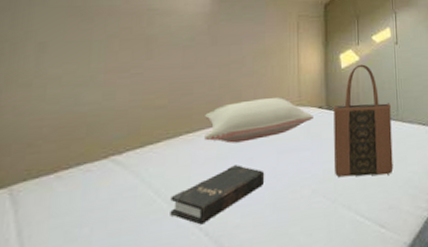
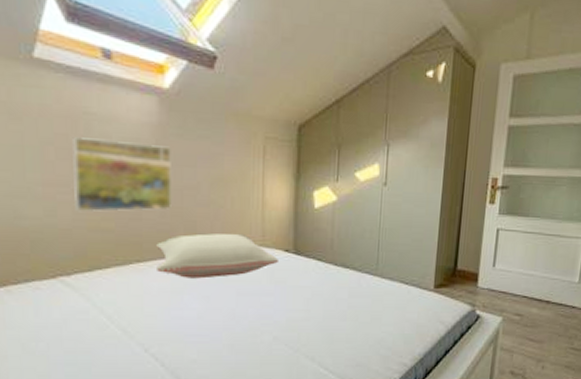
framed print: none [131,28,222,94] -> present [72,137,173,213]
hardback book: present [170,164,265,225] -> none [124,301,223,355]
tote bag: present [333,64,394,178] -> none [299,205,370,332]

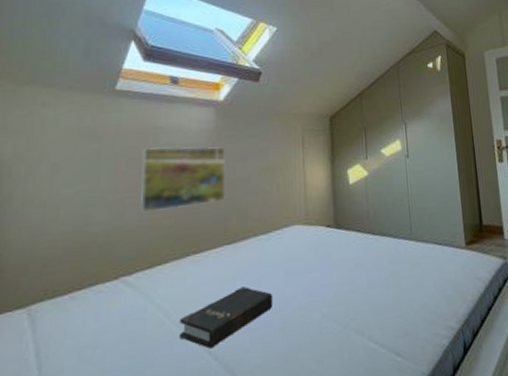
hardback book: none [124,301,223,355] -> present [179,286,273,349]
pillow: present [156,233,280,279] -> none [212,214,323,264]

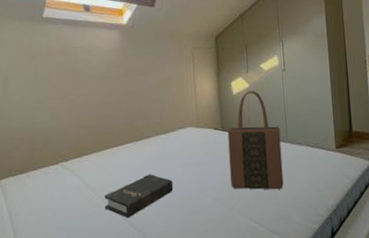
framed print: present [139,146,227,213] -> none [67,62,133,115]
tote bag: none [342,179,409,301] -> present [227,90,284,190]

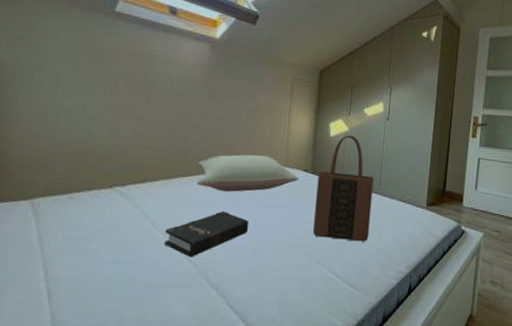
pillow: none [124,119,212,157] -> present [197,154,299,192]

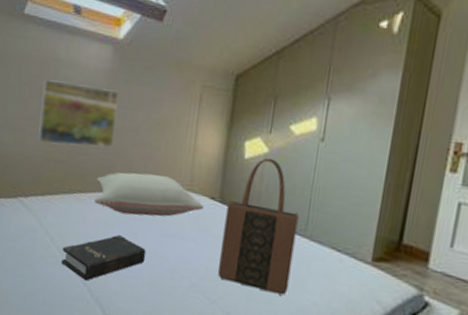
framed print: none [134,73,217,135] -> present [37,79,119,148]

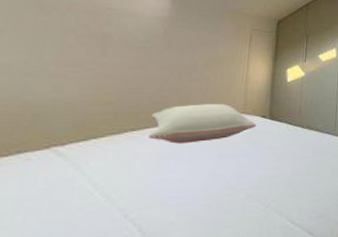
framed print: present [37,79,119,148] -> none [82,27,176,88]
hardback book: present [61,235,146,281] -> none [106,165,204,220]
tote bag: present [218,157,299,295] -> none [271,80,329,185]

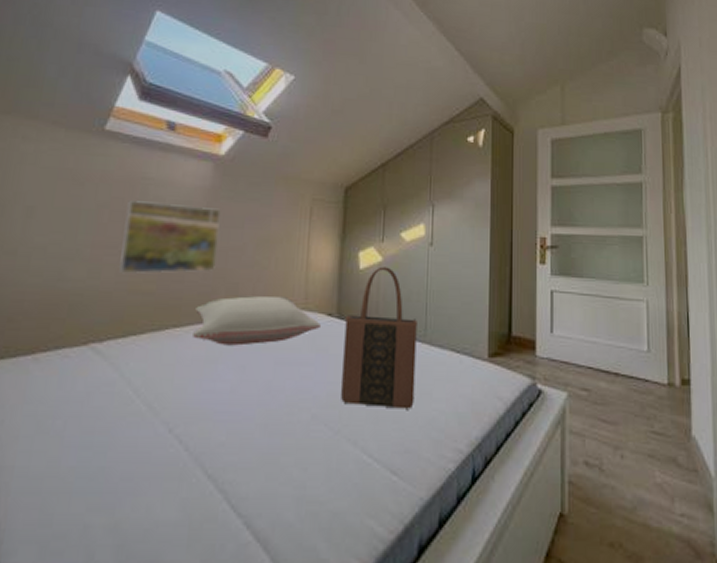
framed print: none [82,27,176,88] -> present [118,200,221,275]
tote bag: none [271,80,329,185] -> present [341,266,417,409]

